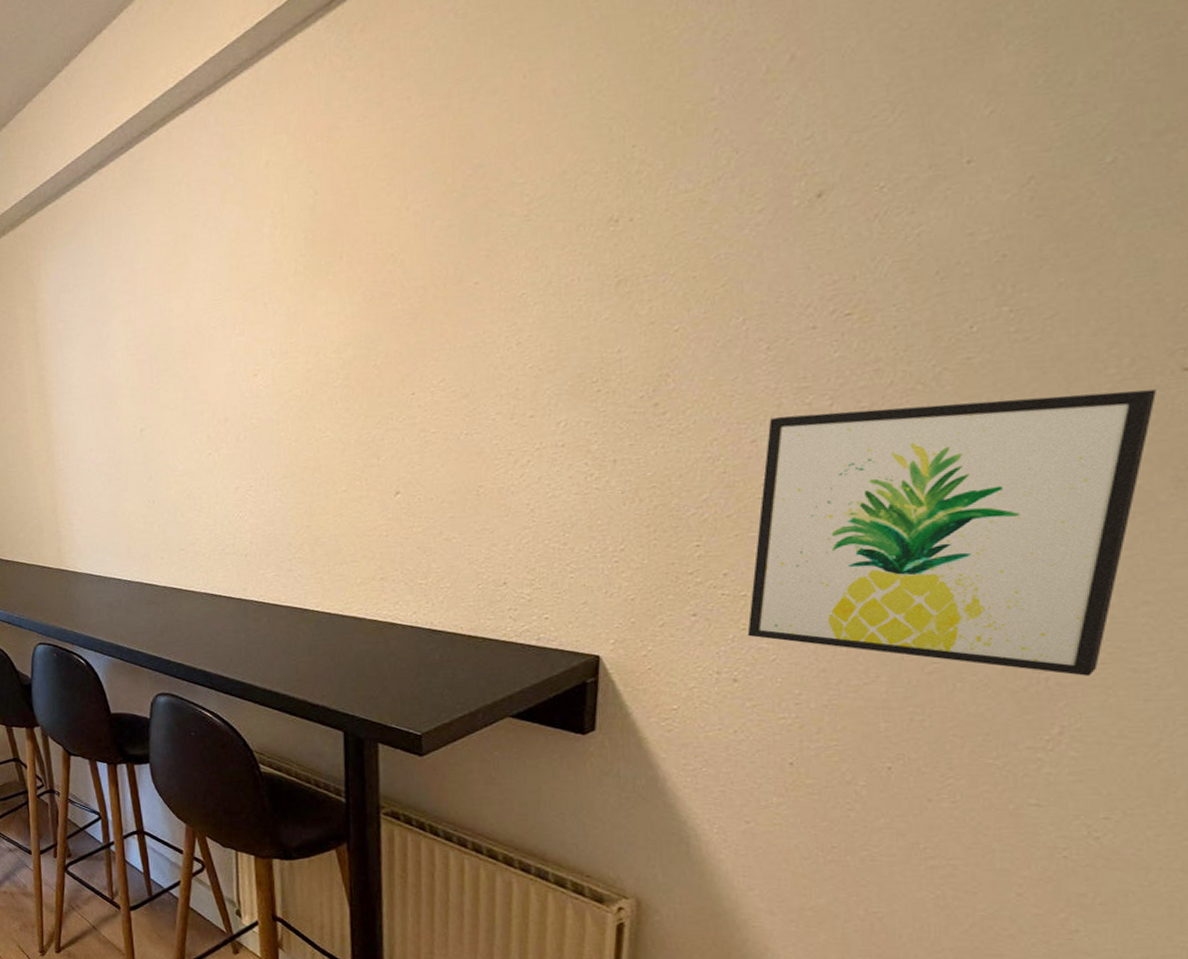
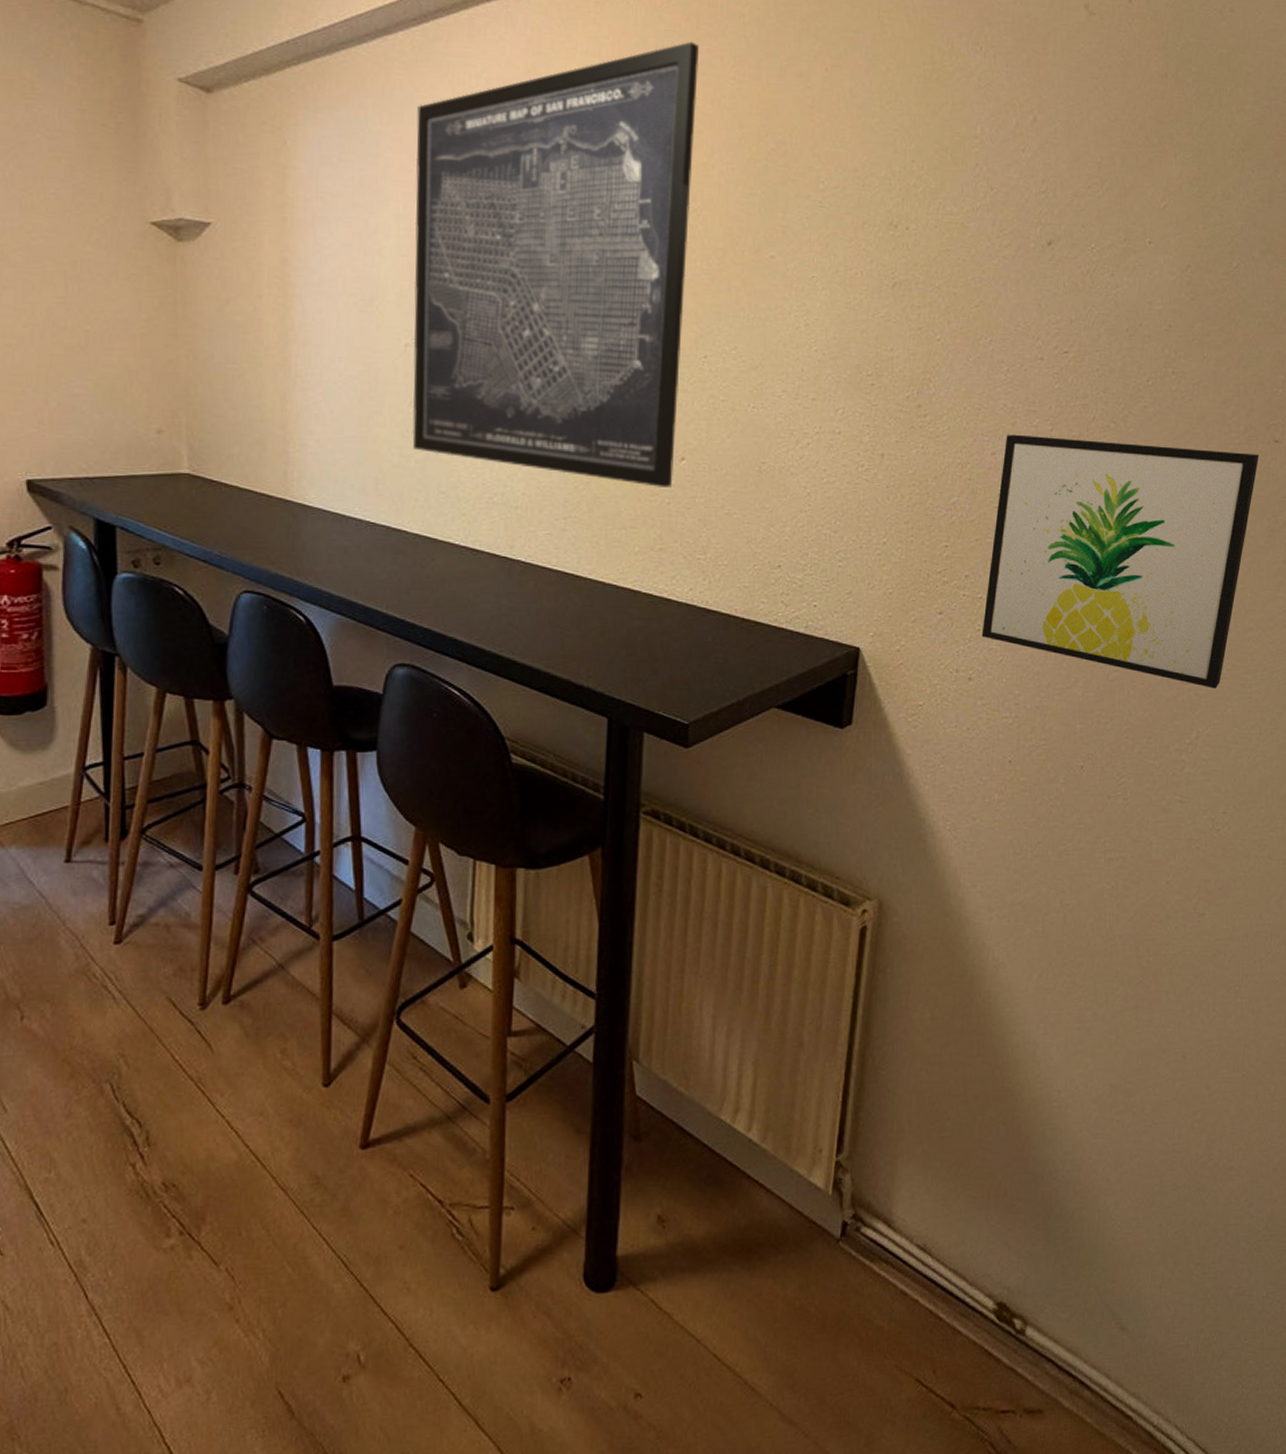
wall art: none [131,91,390,523] -> present [412,41,700,489]

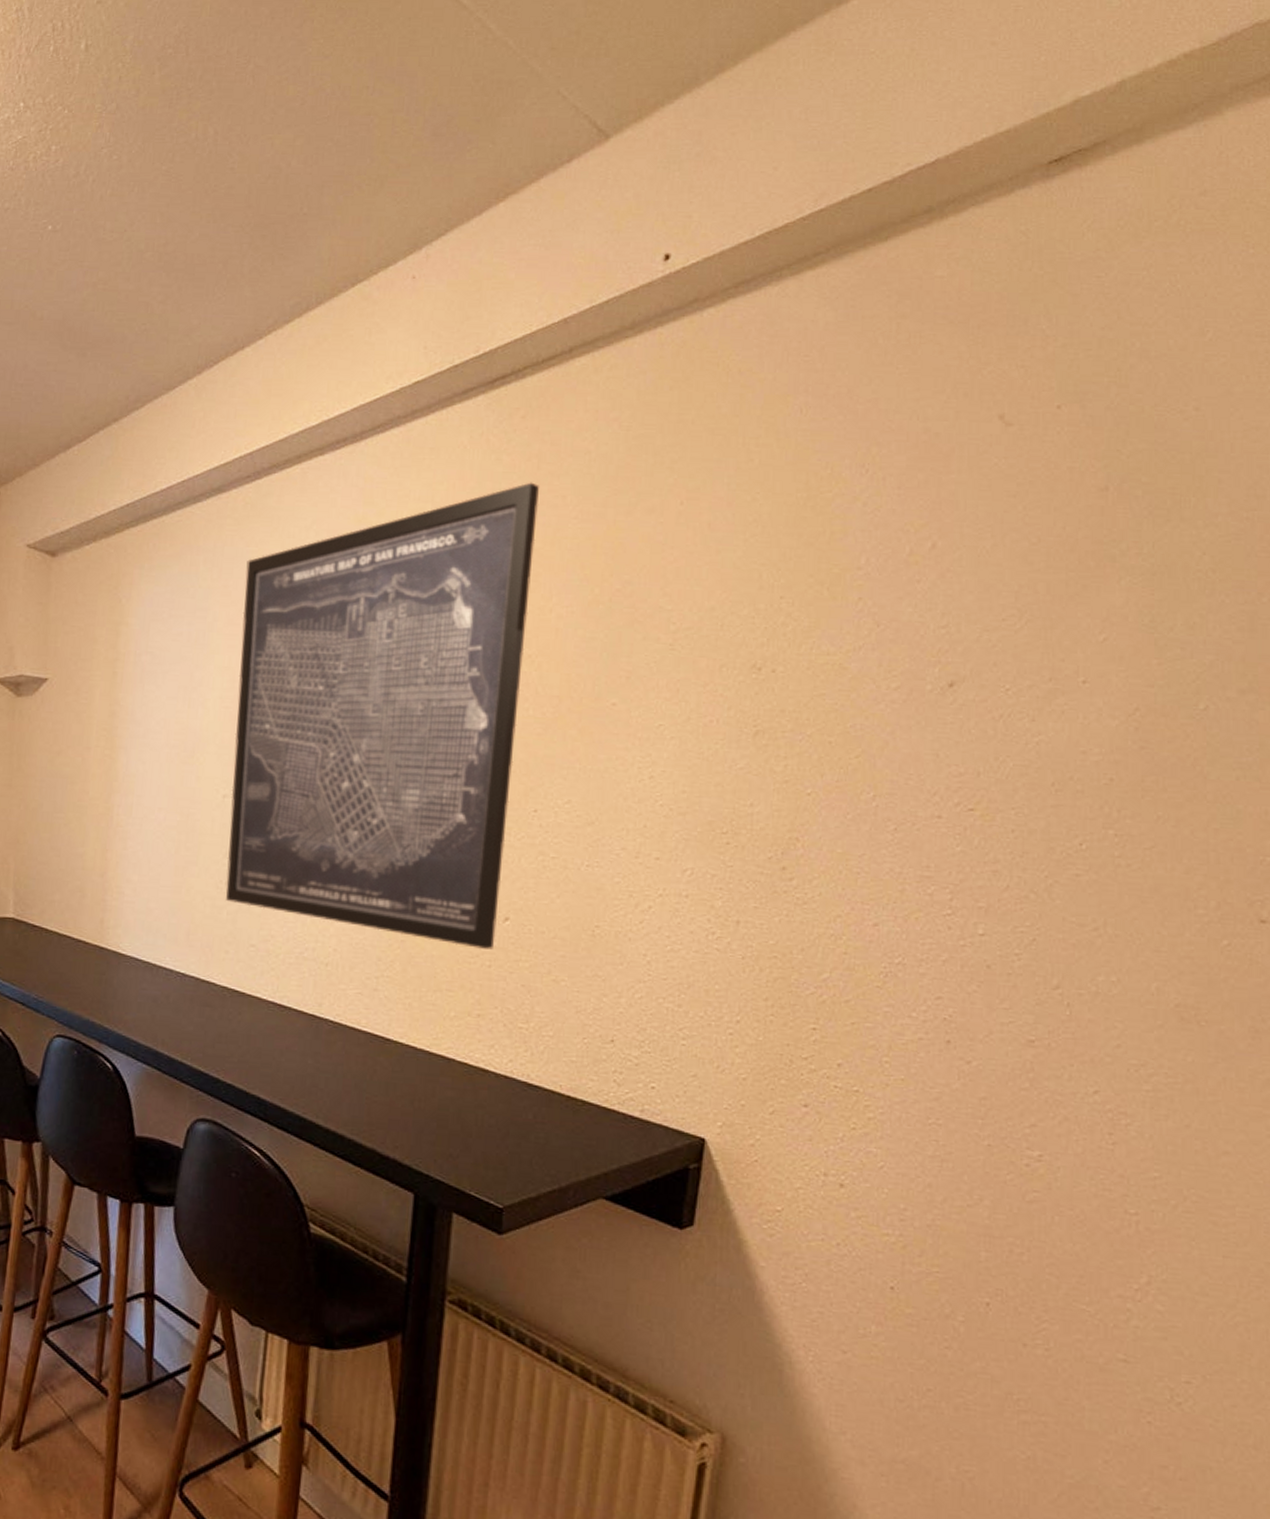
wall art: present [981,434,1259,689] -> none [857,902,1237,1224]

